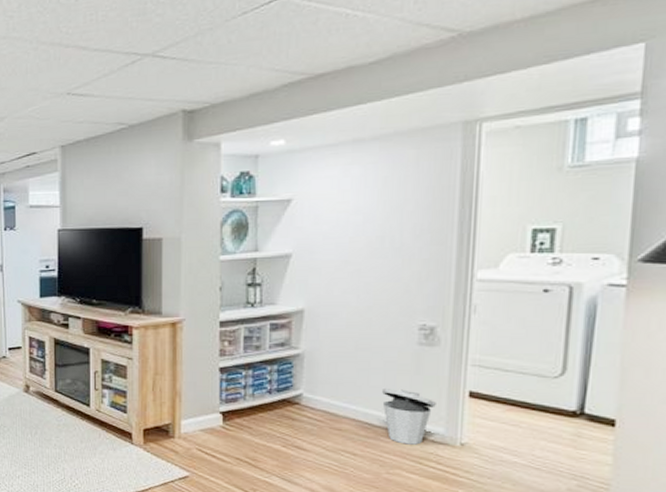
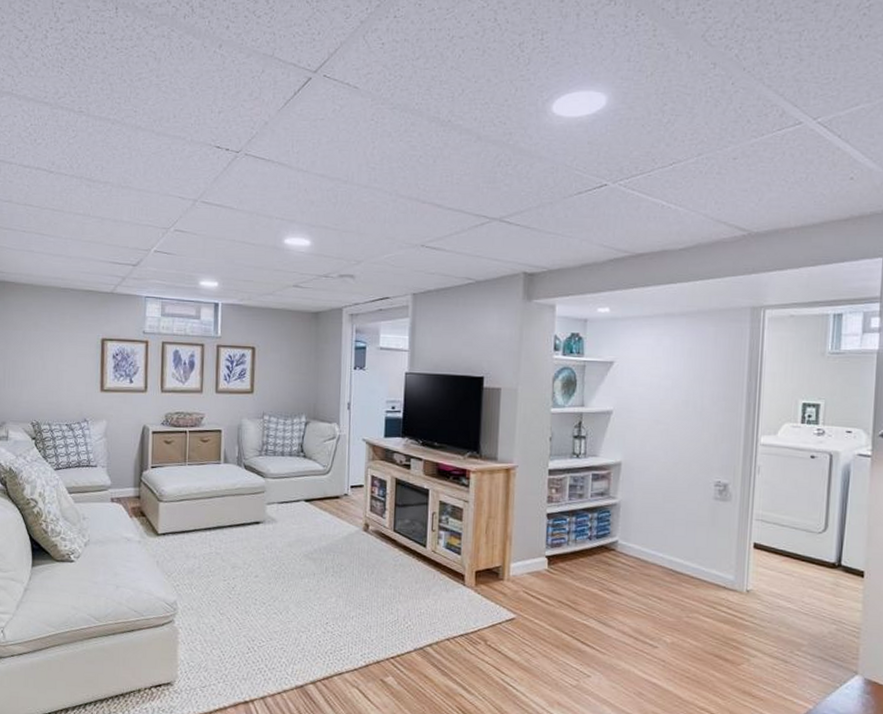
trash can: present [382,387,436,445] -> none [684,537,728,591]

